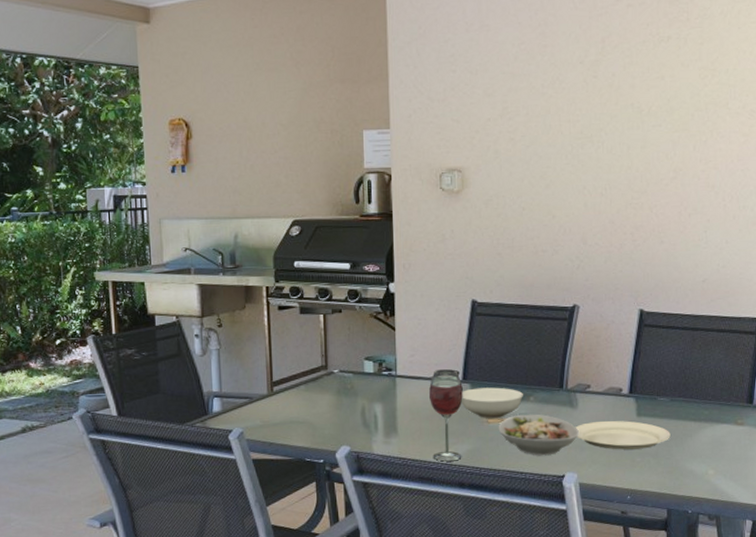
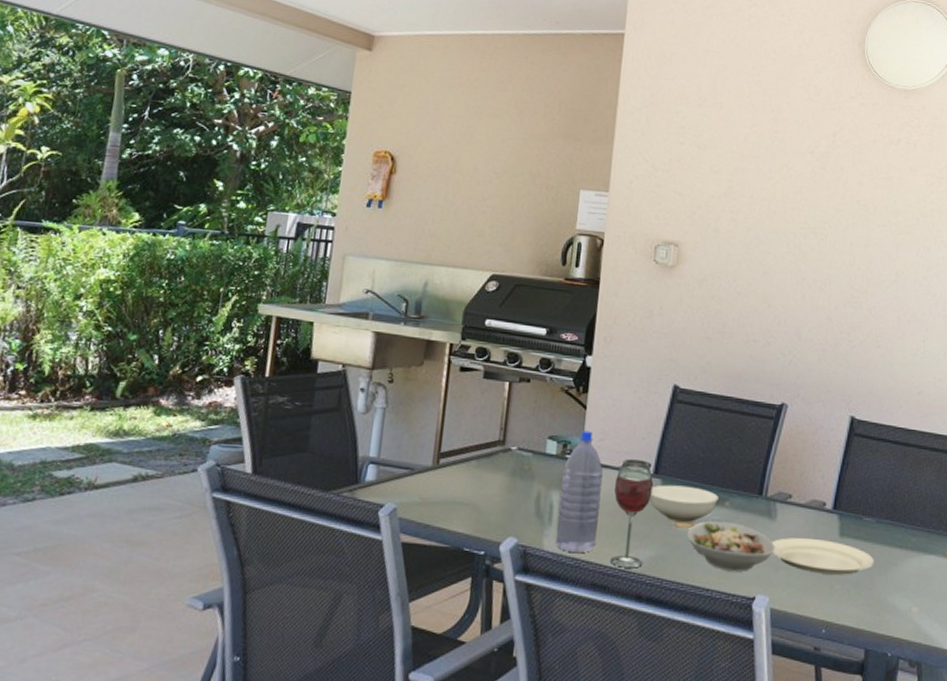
water bottle: none [381,349,419,453] -> present [555,430,603,553]

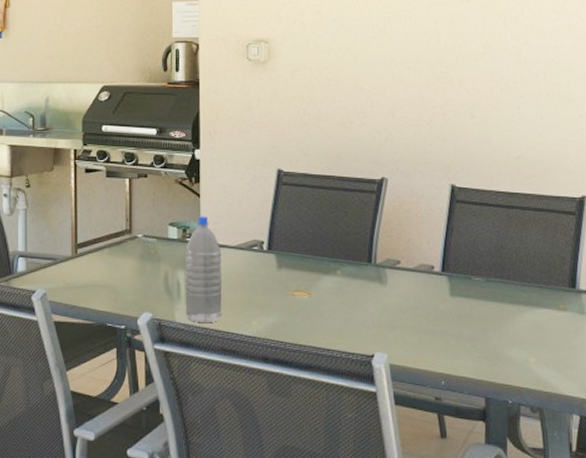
wineglass: present [610,459,653,568] -> none [232,239,268,334]
bowl: present [650,485,718,522] -> none [266,259,330,291]
salad: present [687,520,776,573] -> none [304,288,390,333]
plate: present [771,537,874,575] -> none [384,299,487,331]

